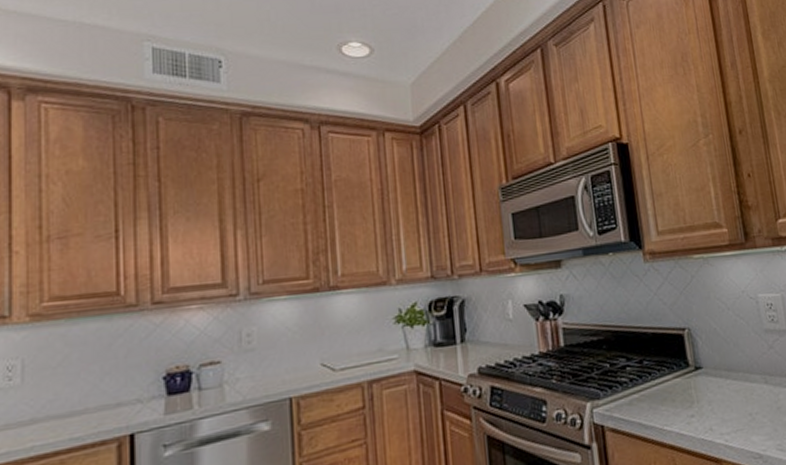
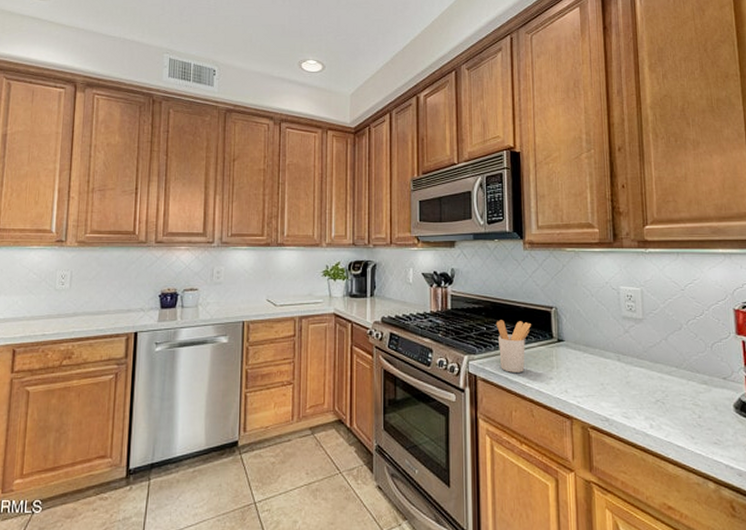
utensil holder: none [620,350,662,416] -> present [496,320,531,373]

